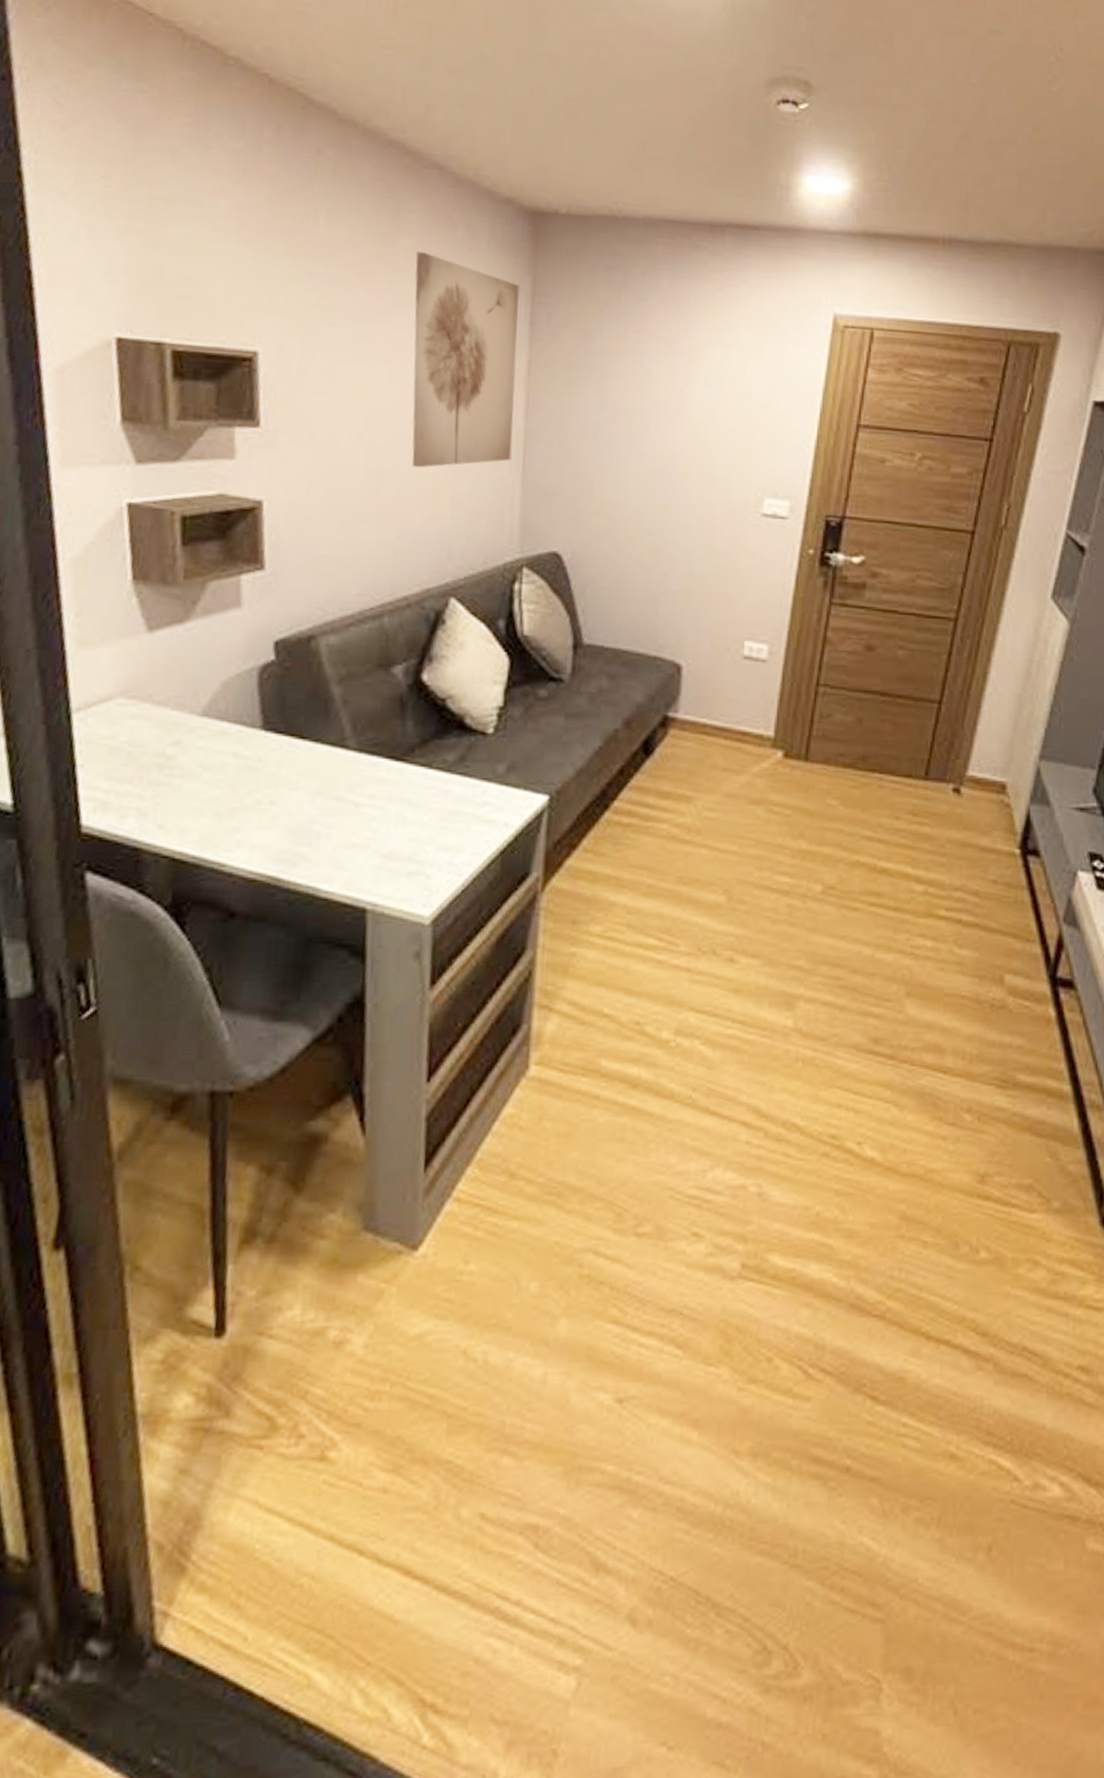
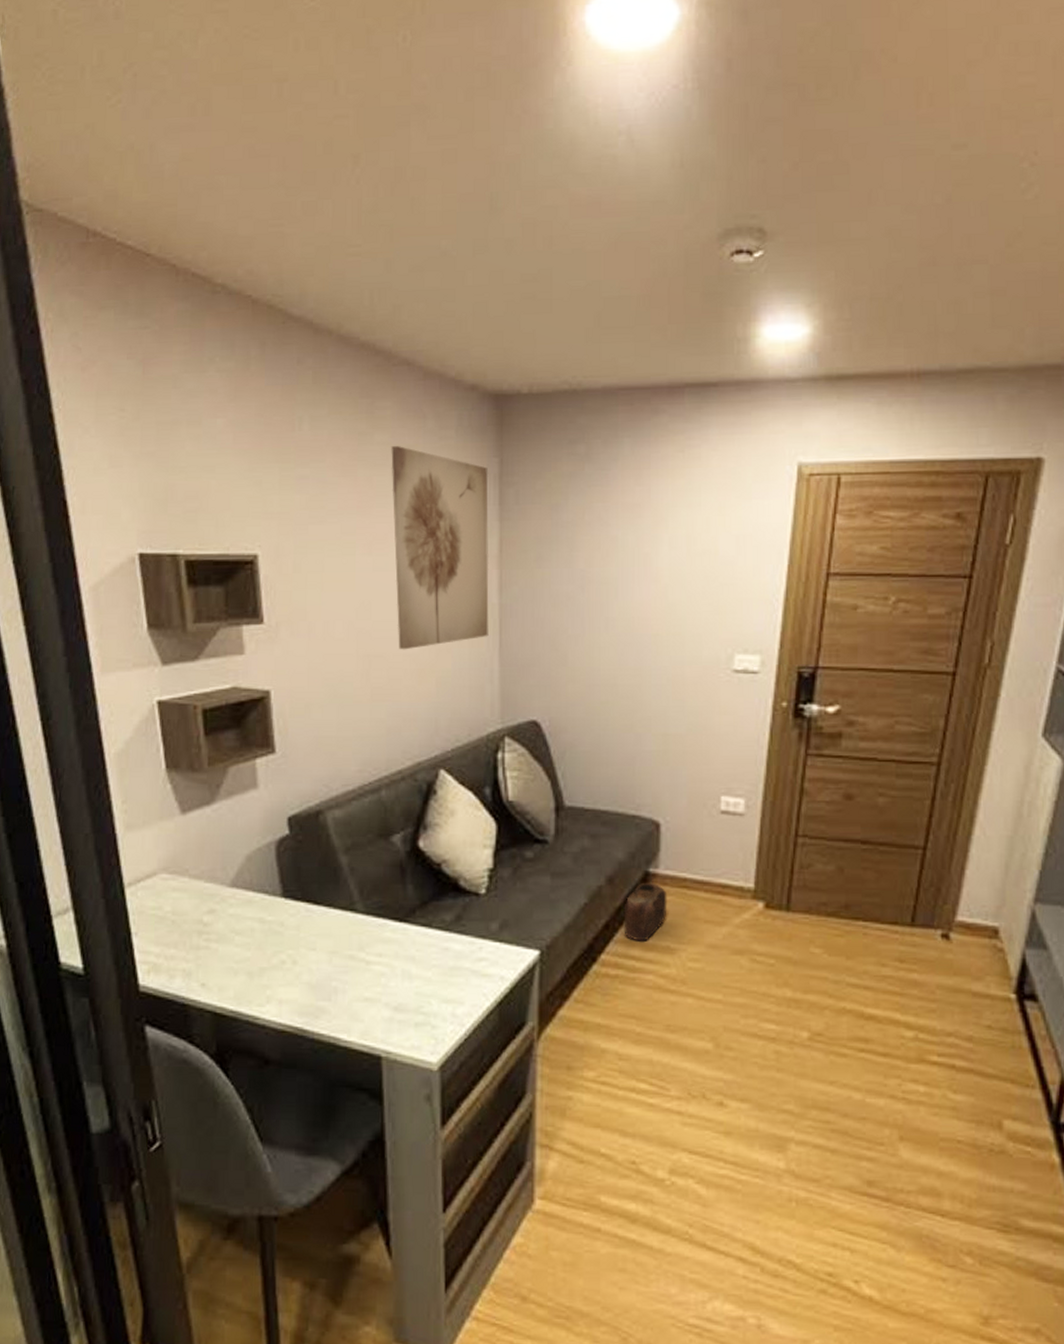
bag: none [639,727,686,789] -> present [624,882,667,941]

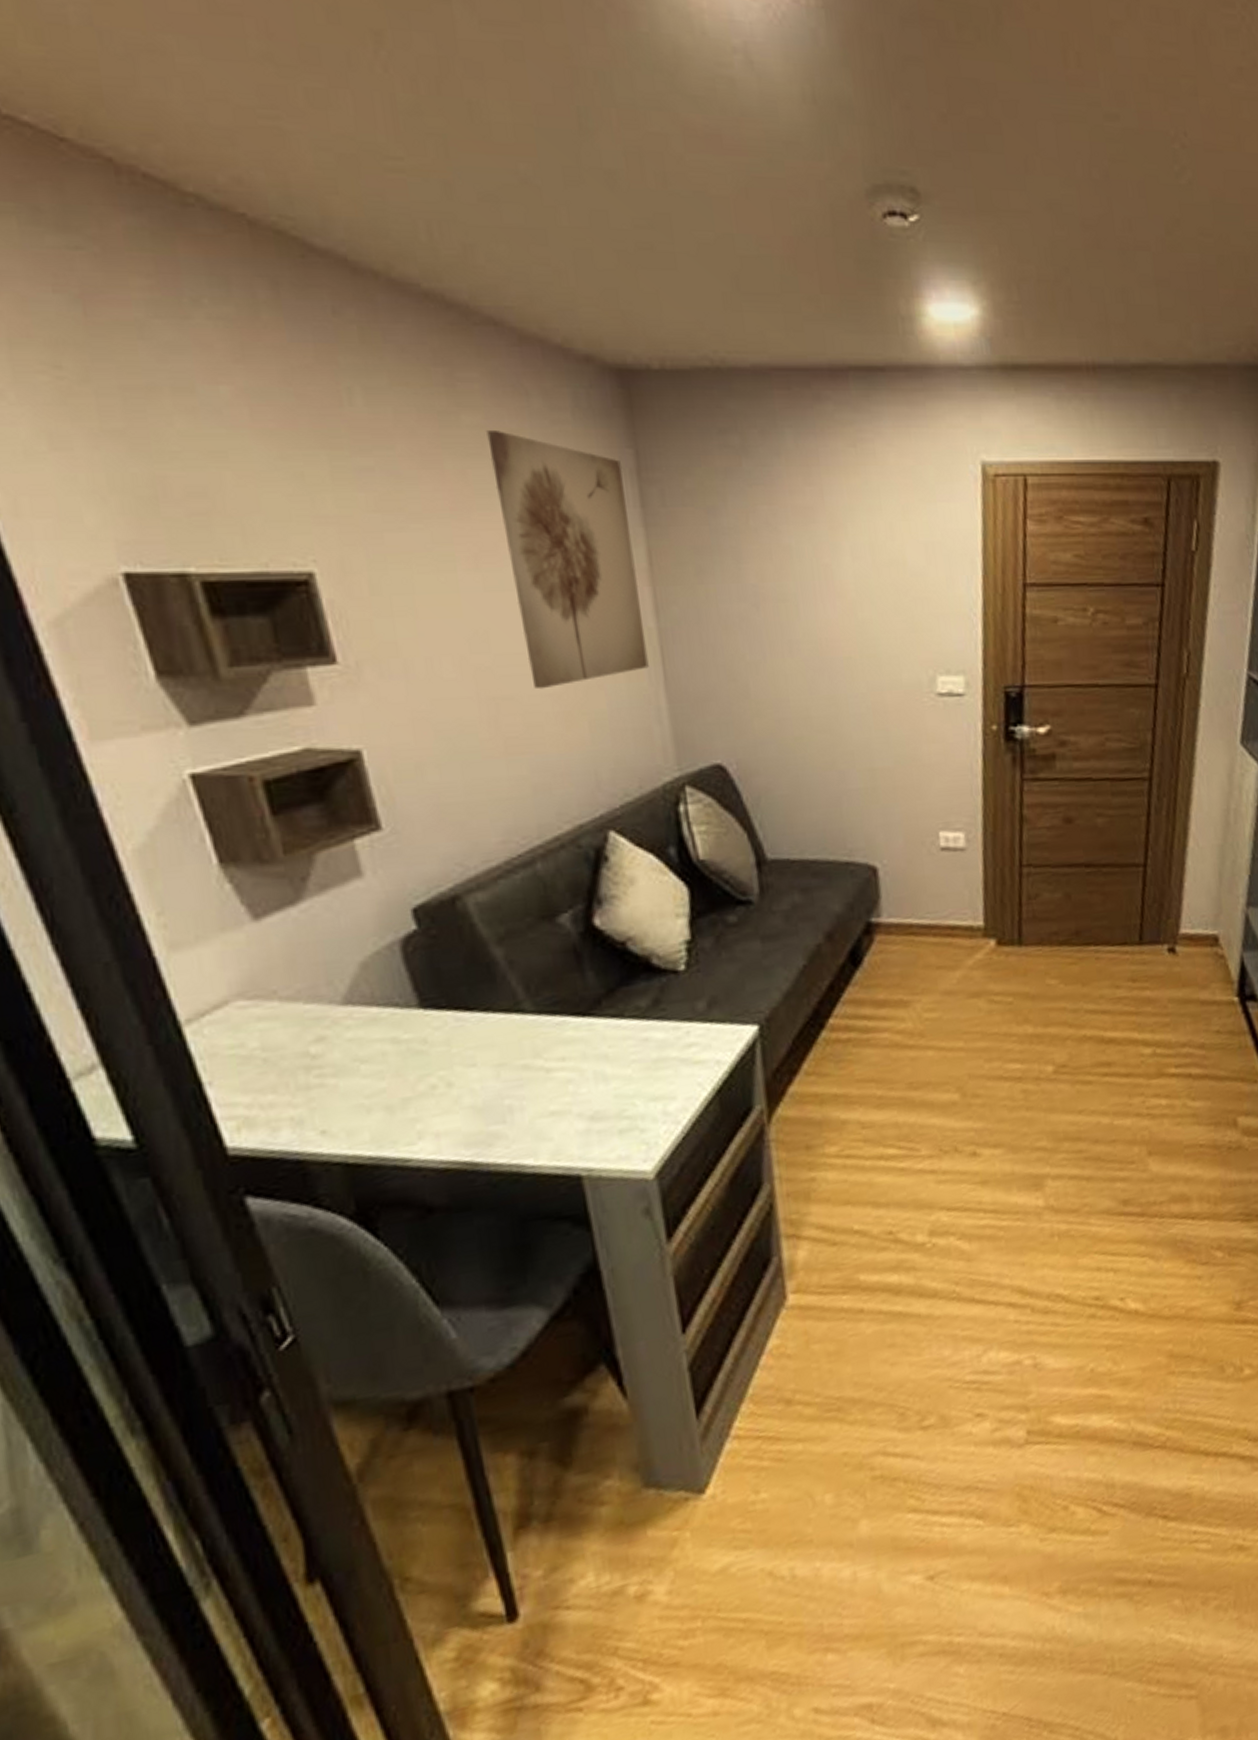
bag: present [624,882,667,941] -> none [848,933,895,999]

